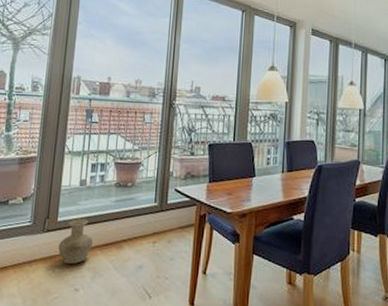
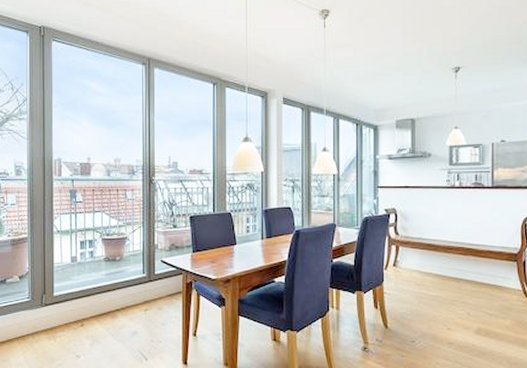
vase: present [58,219,93,265] -> none [57,293,88,334]

